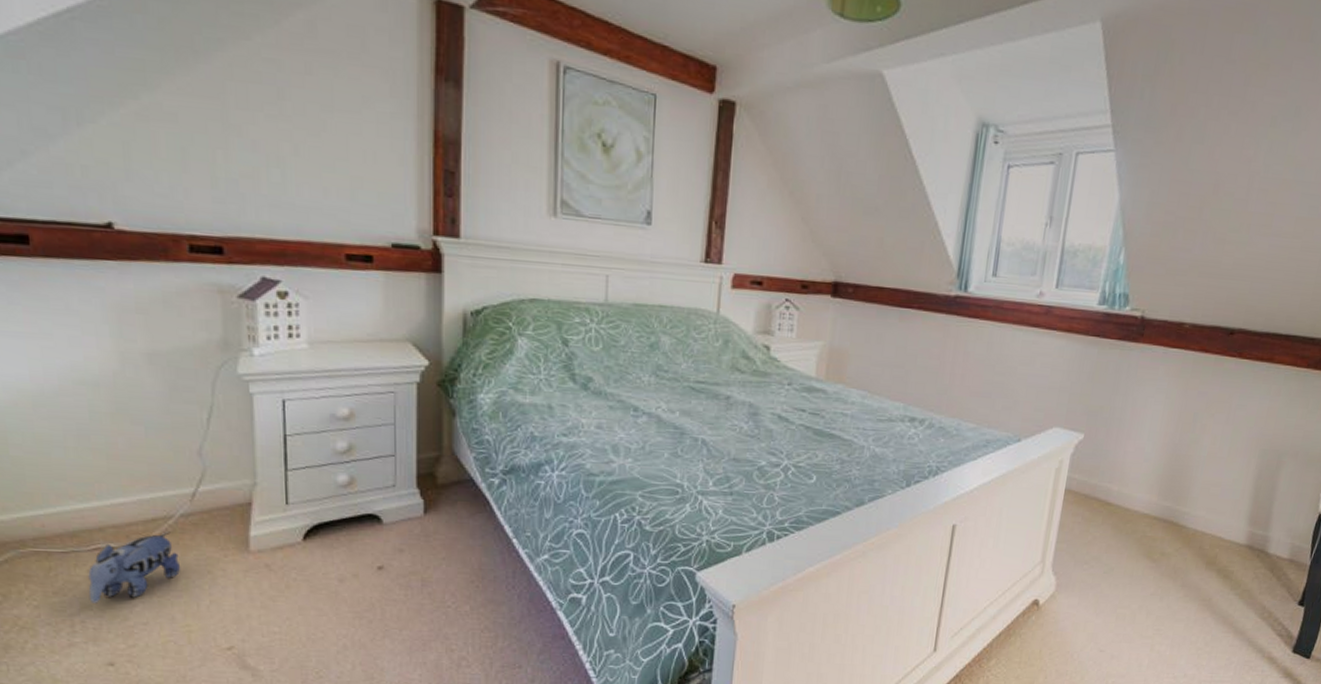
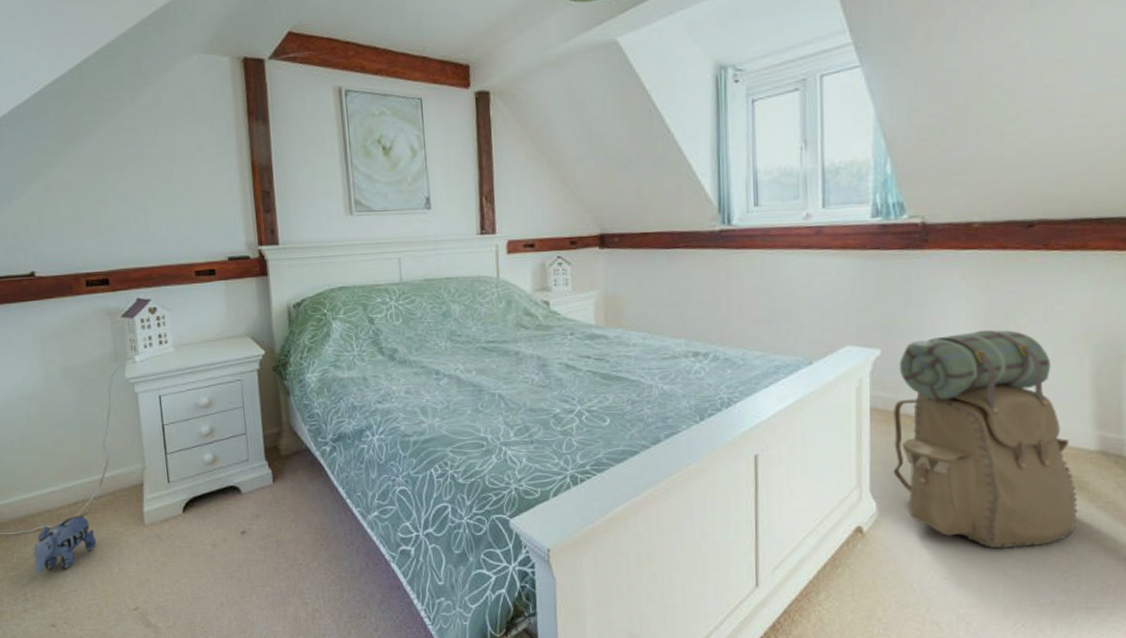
backpack: none [1074,425,1226,626] -> present [893,329,1078,549]

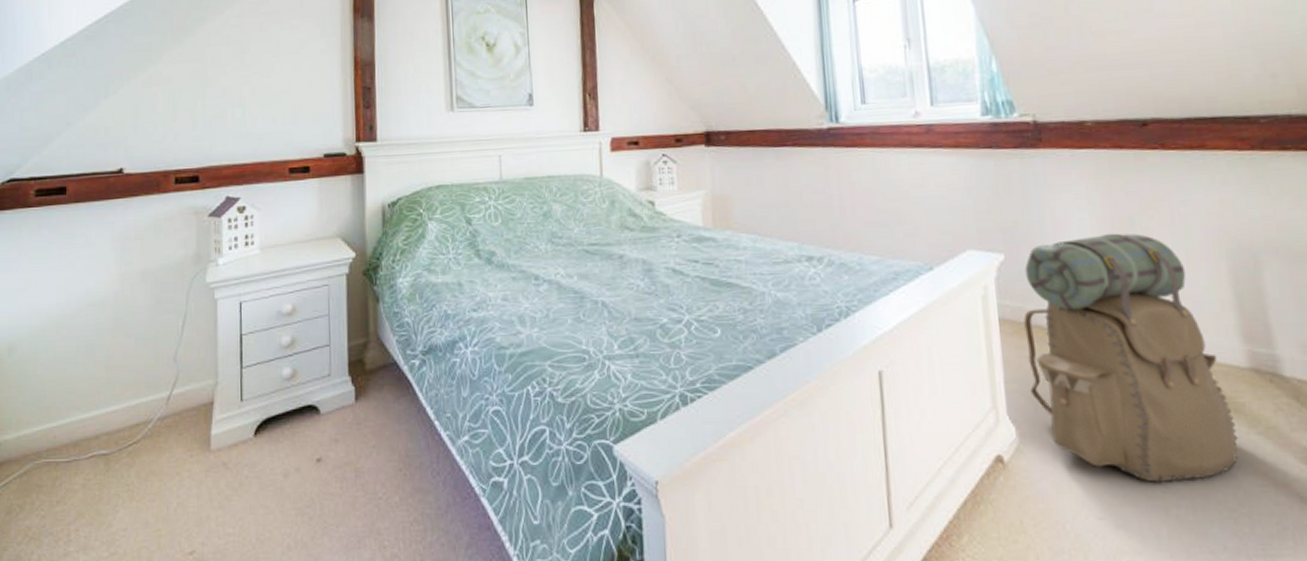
plush toy: present [33,512,97,575] -> none [83,435,156,511]

